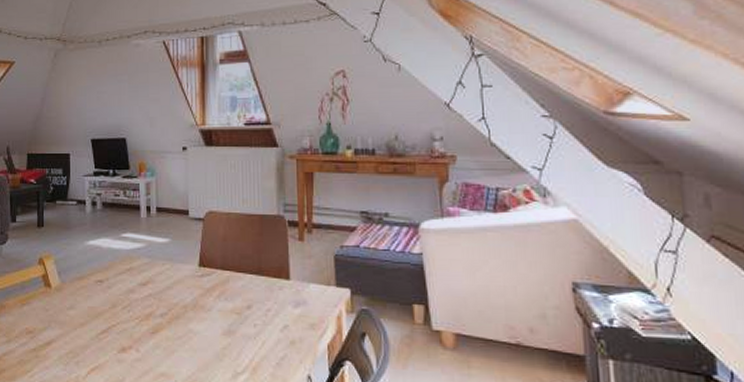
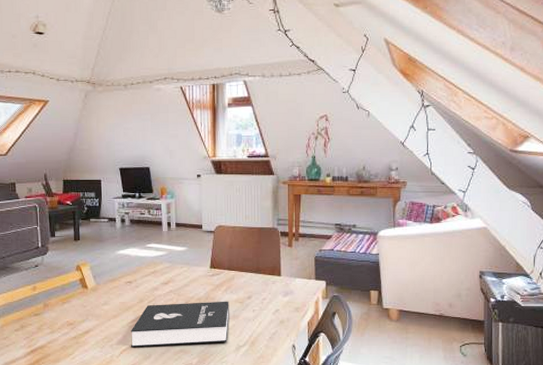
booklet: none [101,310,224,367] -> present [131,301,229,348]

